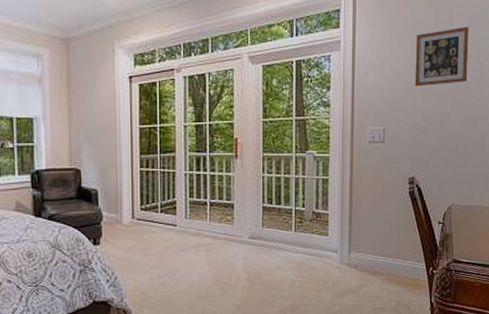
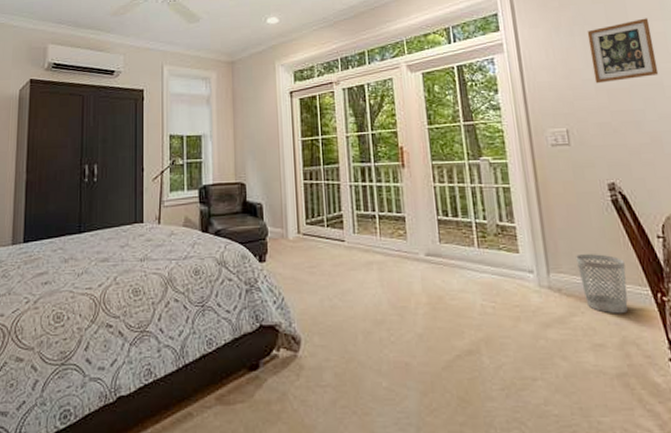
wastebasket: none [373,237,410,284] -> present [576,254,628,314]

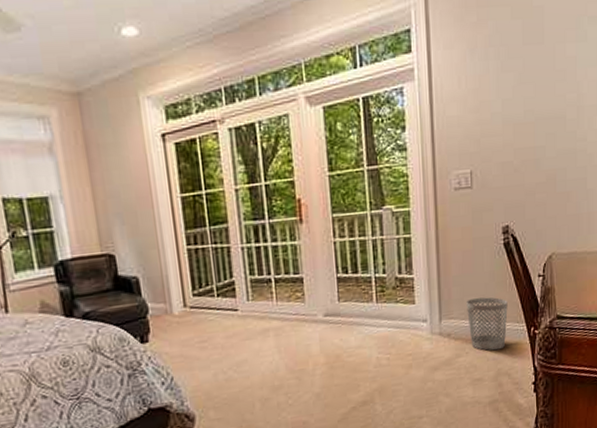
picture frame: present [587,18,659,84] -> none [502,39,564,118]

